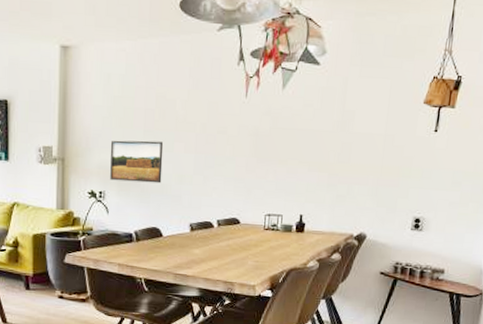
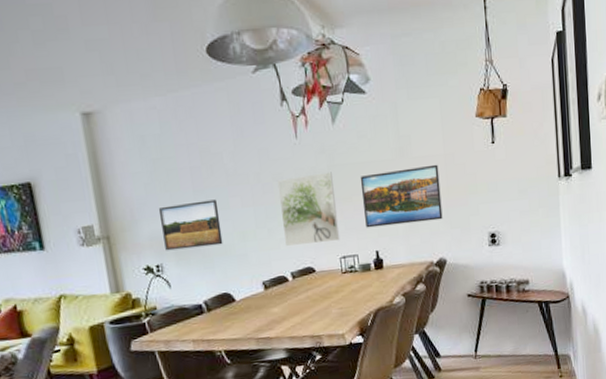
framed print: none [217,133,273,199] -> present [277,172,340,246]
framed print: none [295,142,377,197] -> present [360,164,443,228]

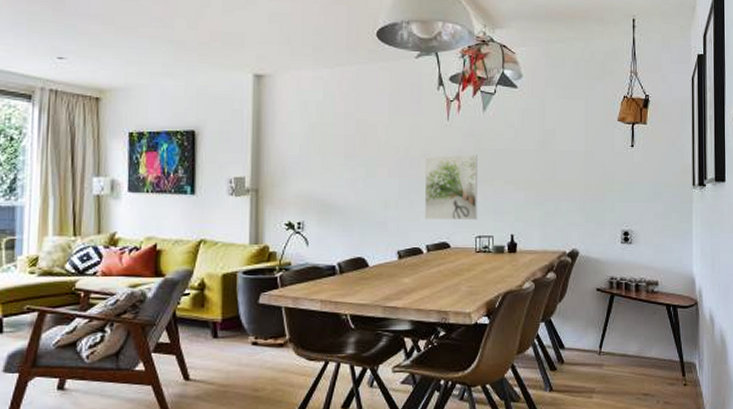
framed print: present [158,199,223,251] -> none [309,167,366,210]
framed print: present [360,164,443,228] -> none [503,159,579,212]

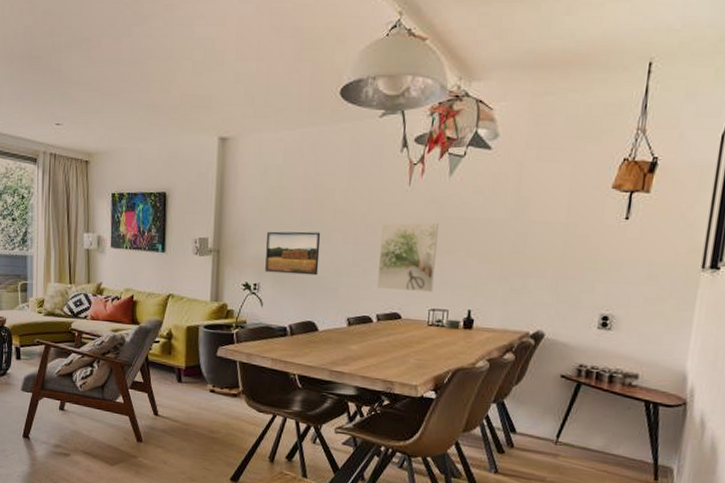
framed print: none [309,167,366,210] -> present [265,231,321,276]

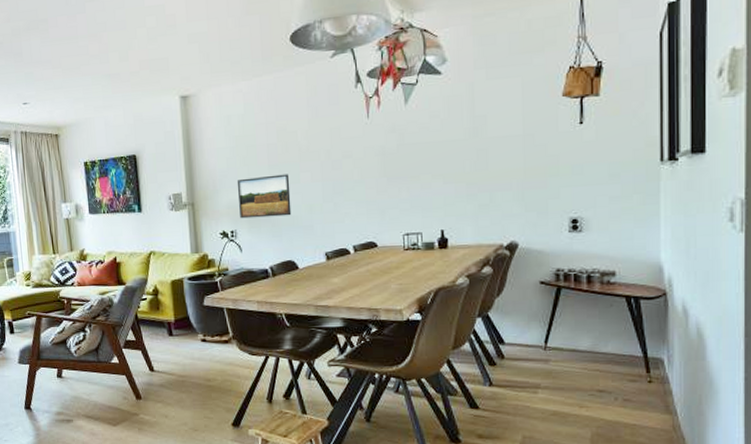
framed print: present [377,222,439,293] -> none [346,151,405,220]

